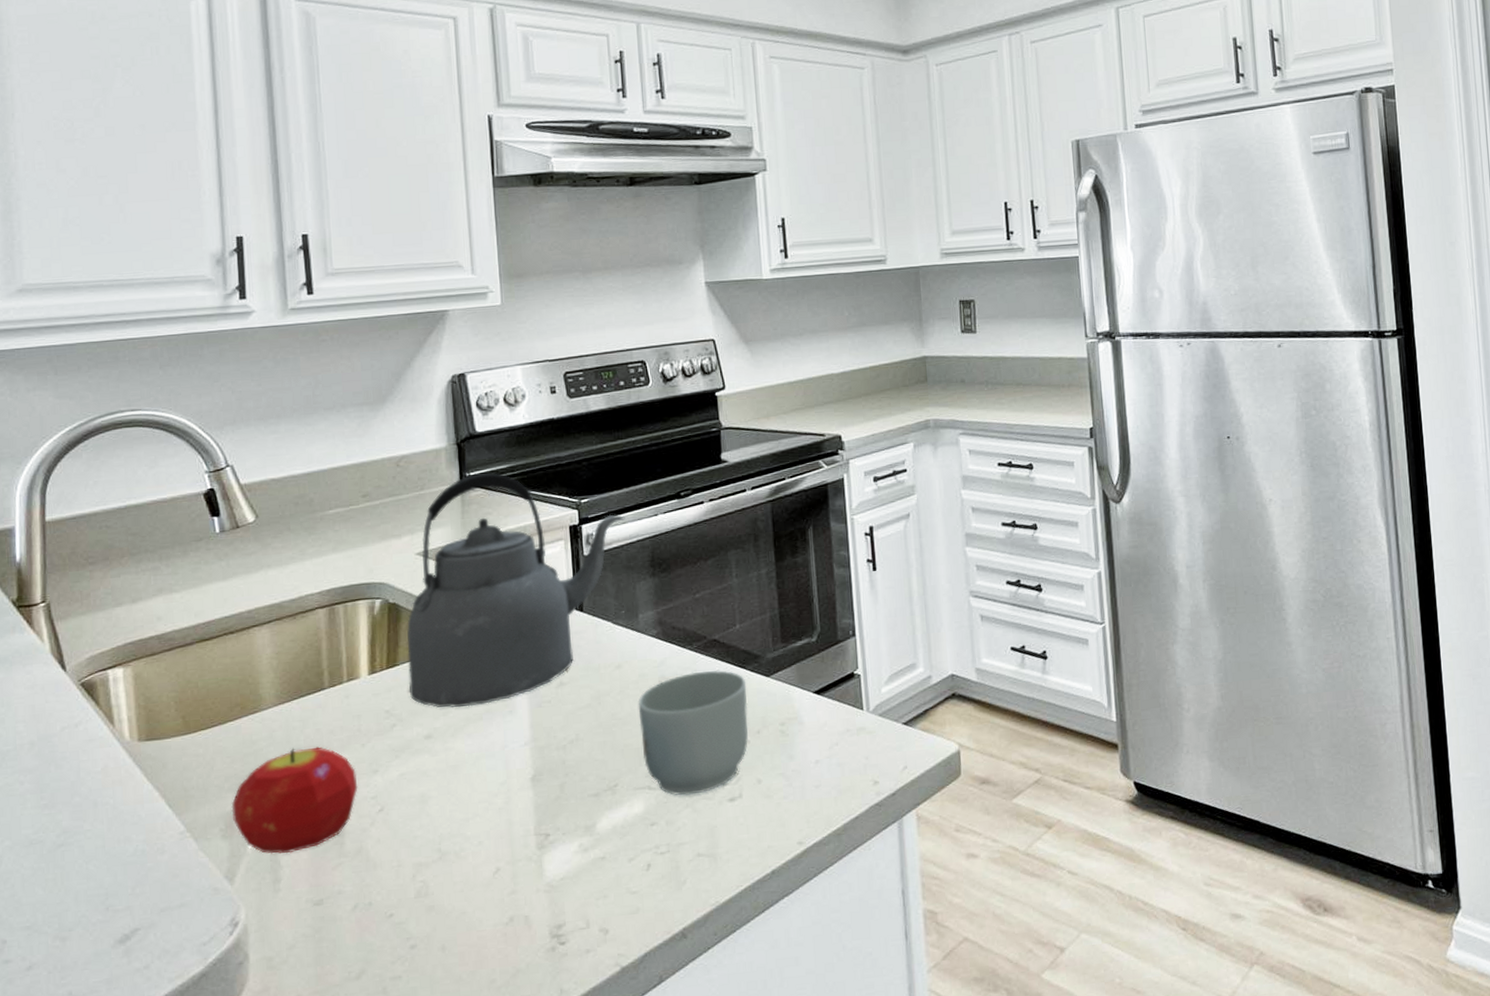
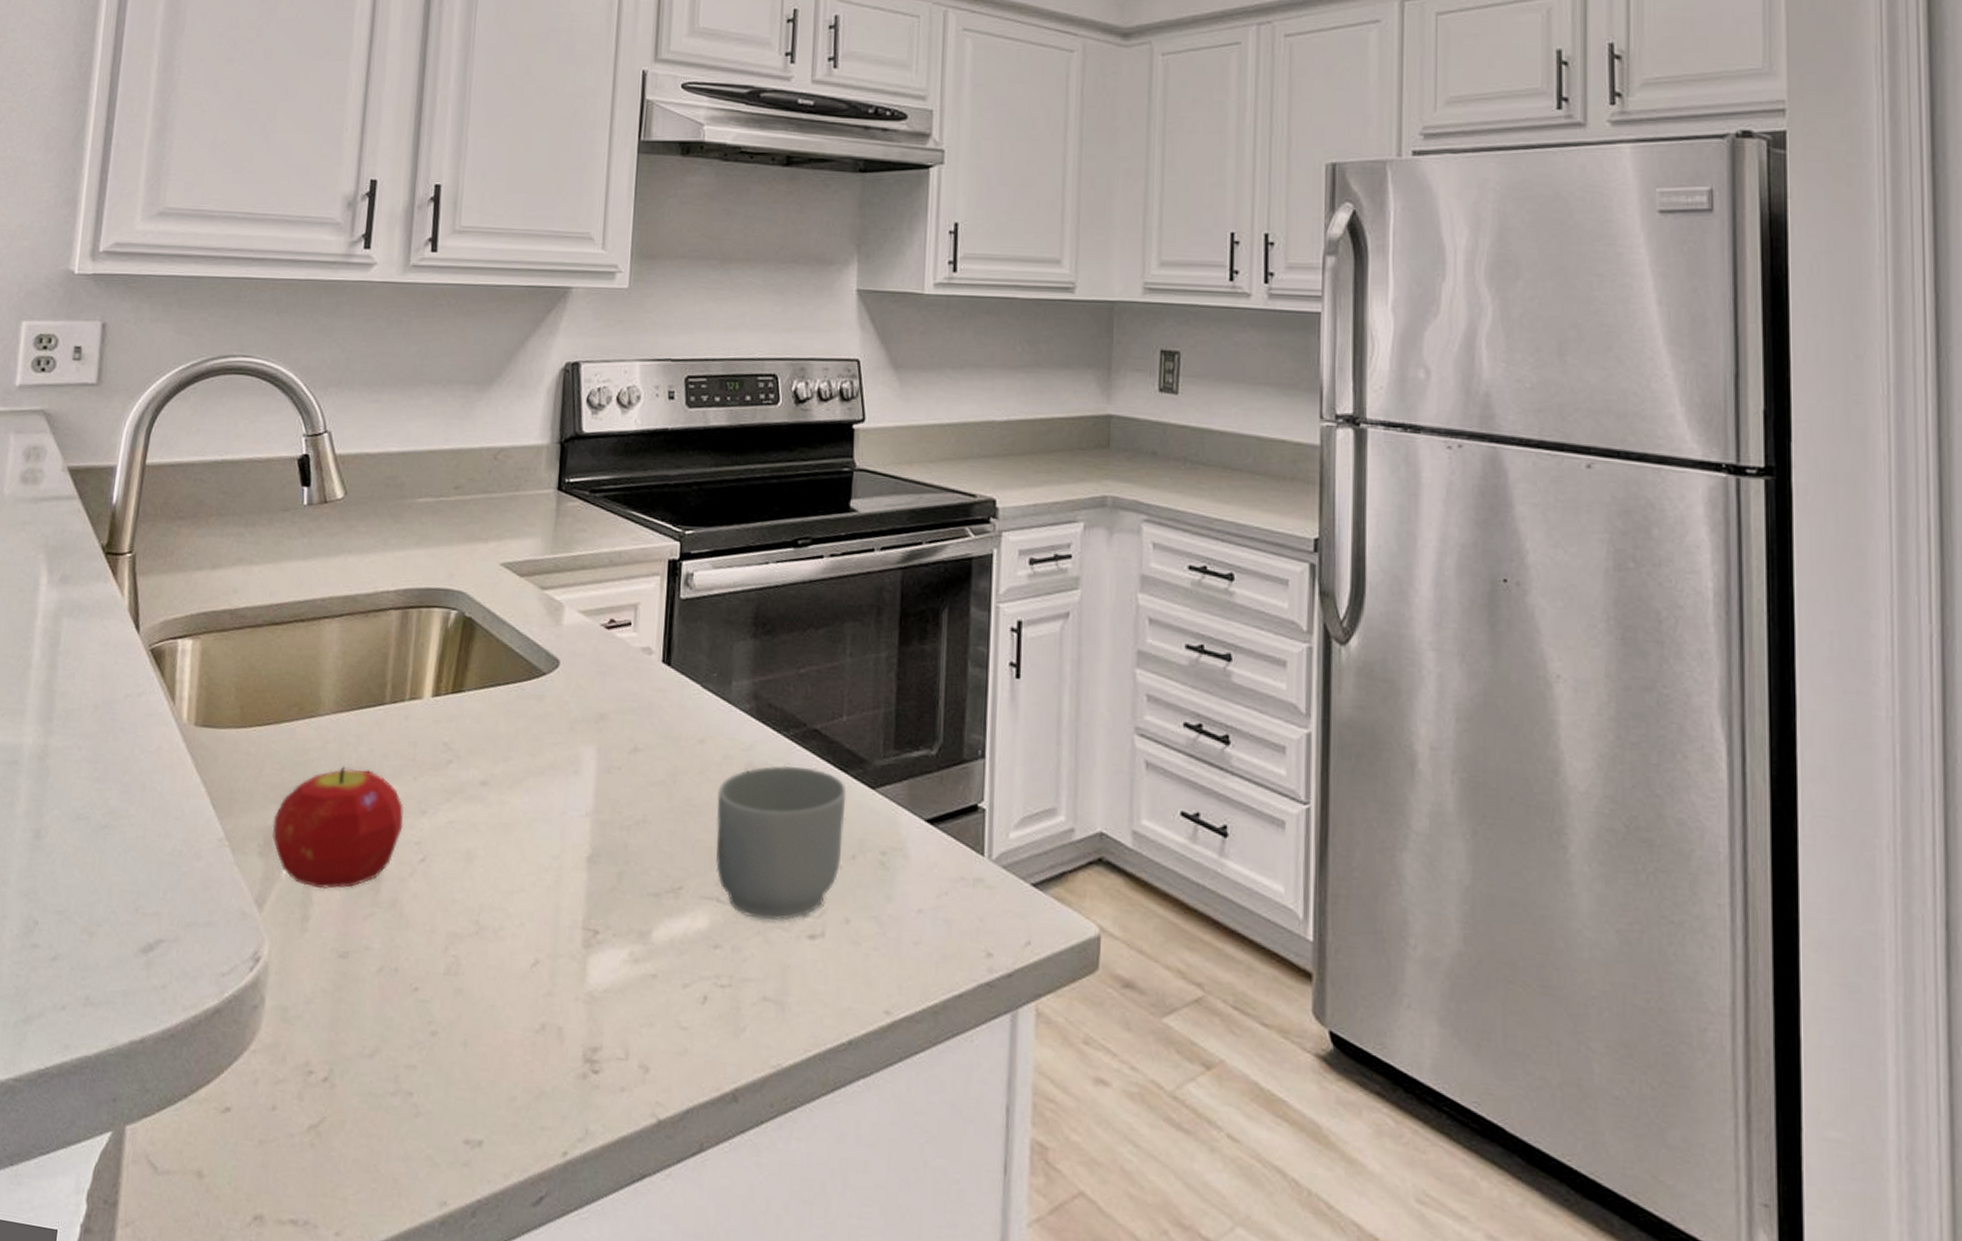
kettle: present [407,472,625,708] -> none [472,480,732,757]

